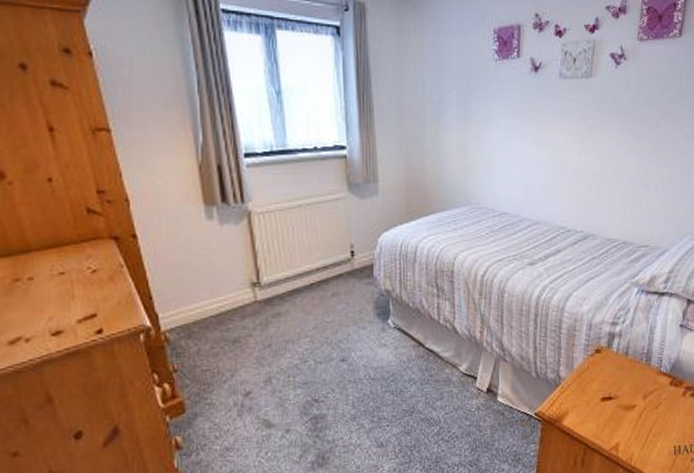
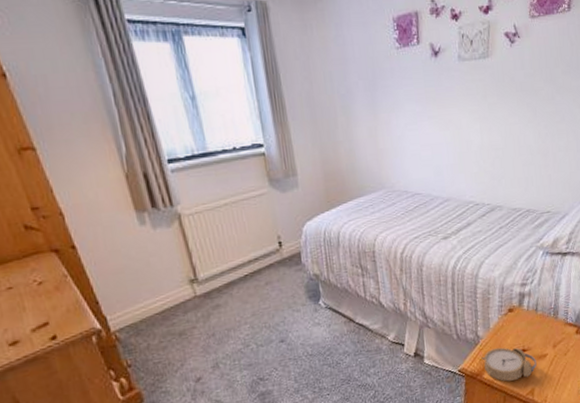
alarm clock: none [562,392,623,432] -> present [481,347,537,382]

